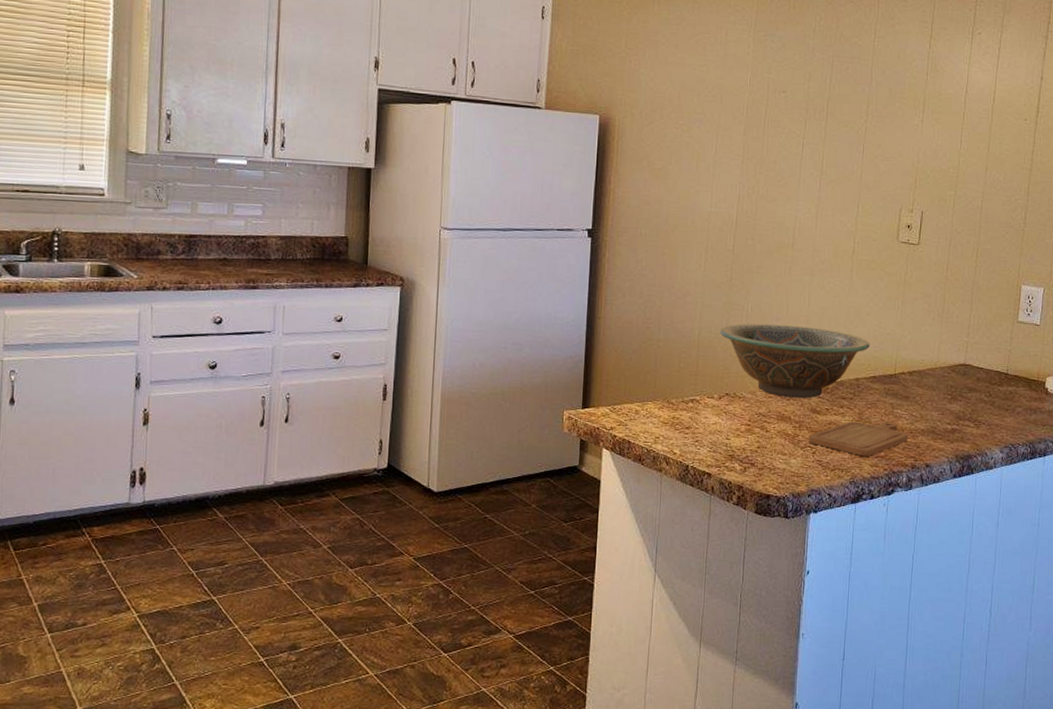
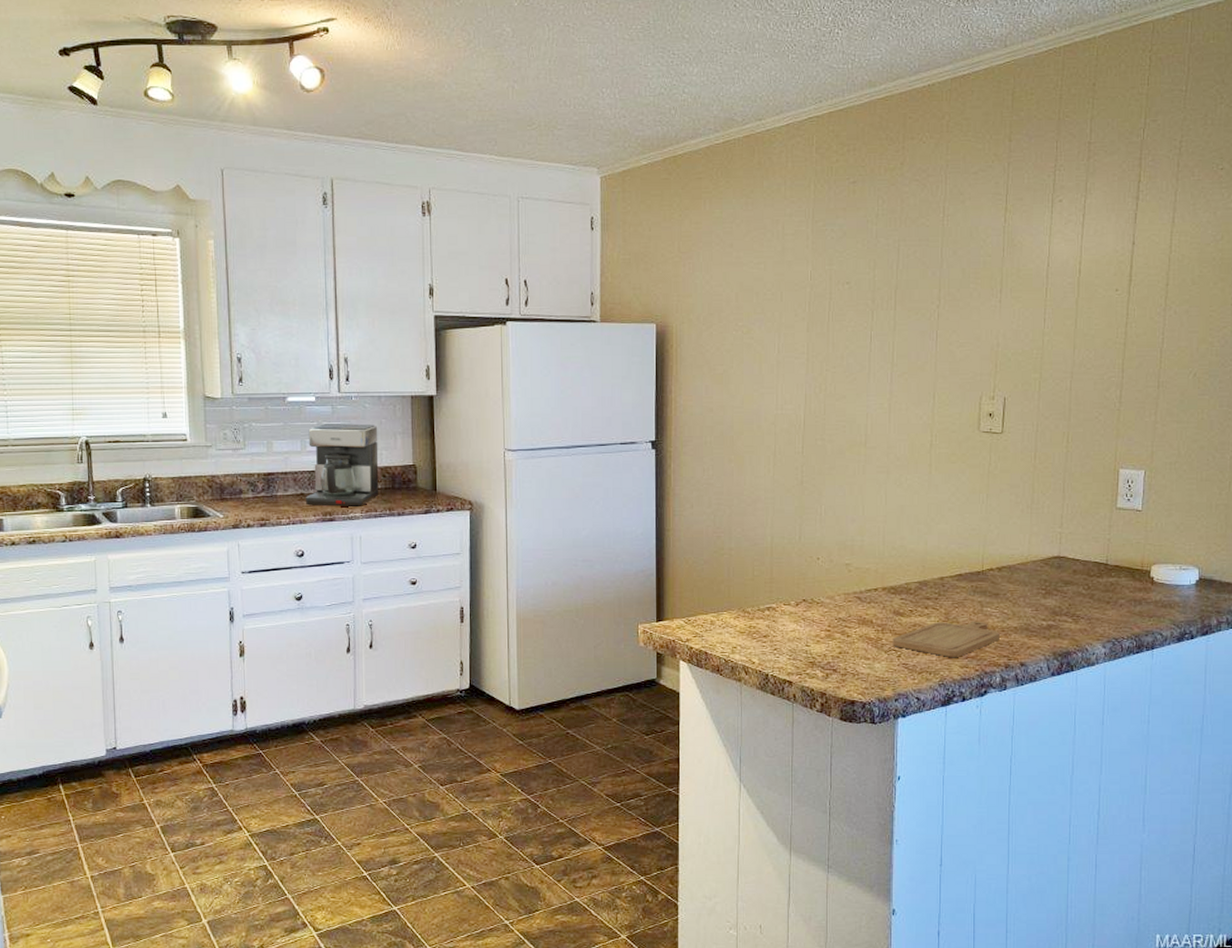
coffee maker: none [229,189,311,277] -> present [306,423,379,508]
decorative bowl: present [720,323,870,399] -> none [794,526,954,601]

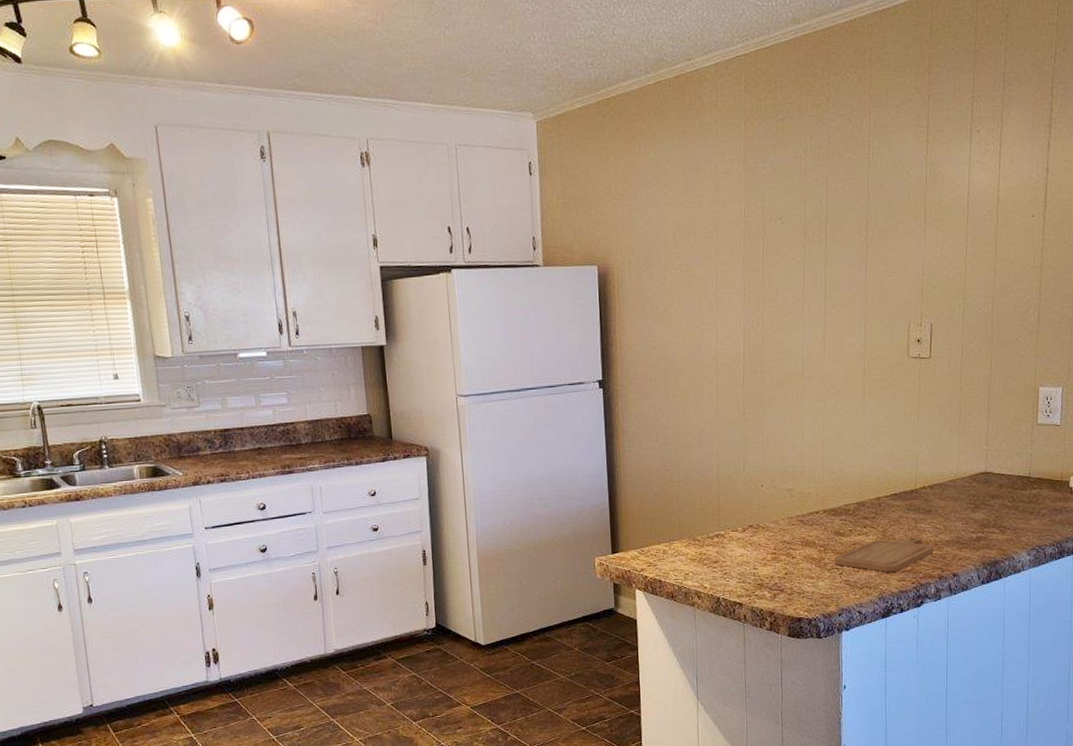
coffee maker: present [306,423,379,508] -> none [262,376,336,460]

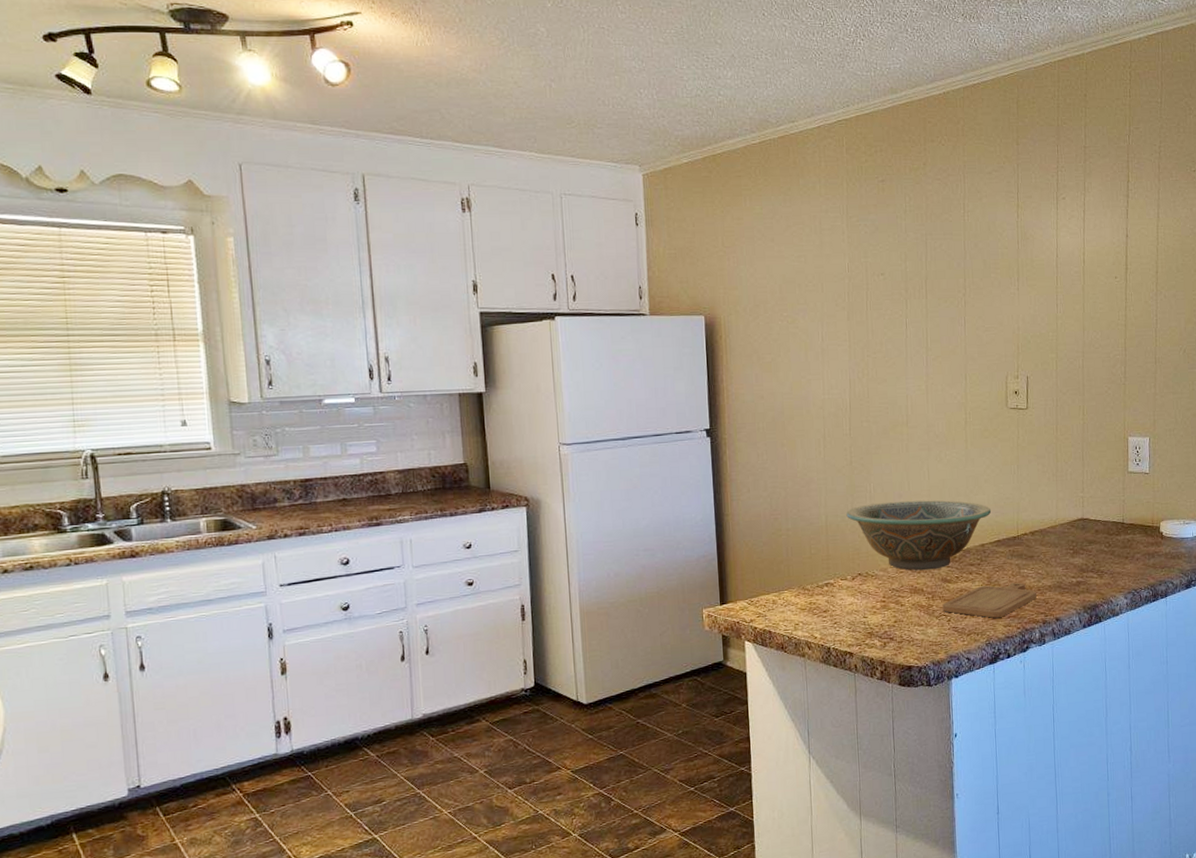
decorative bowl: none [738,452,889,523] -> present [846,500,992,571]

